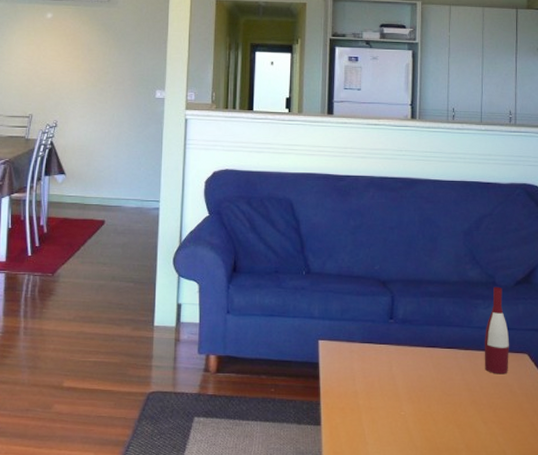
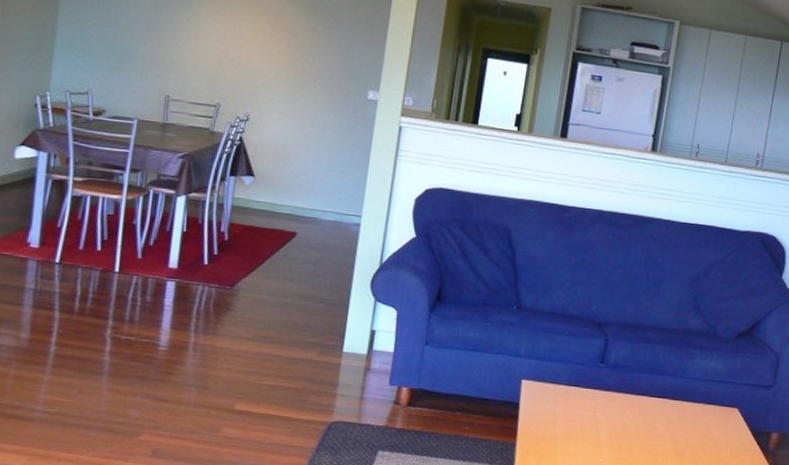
wine bottle: present [484,286,509,374] -> none [692,337,723,428]

